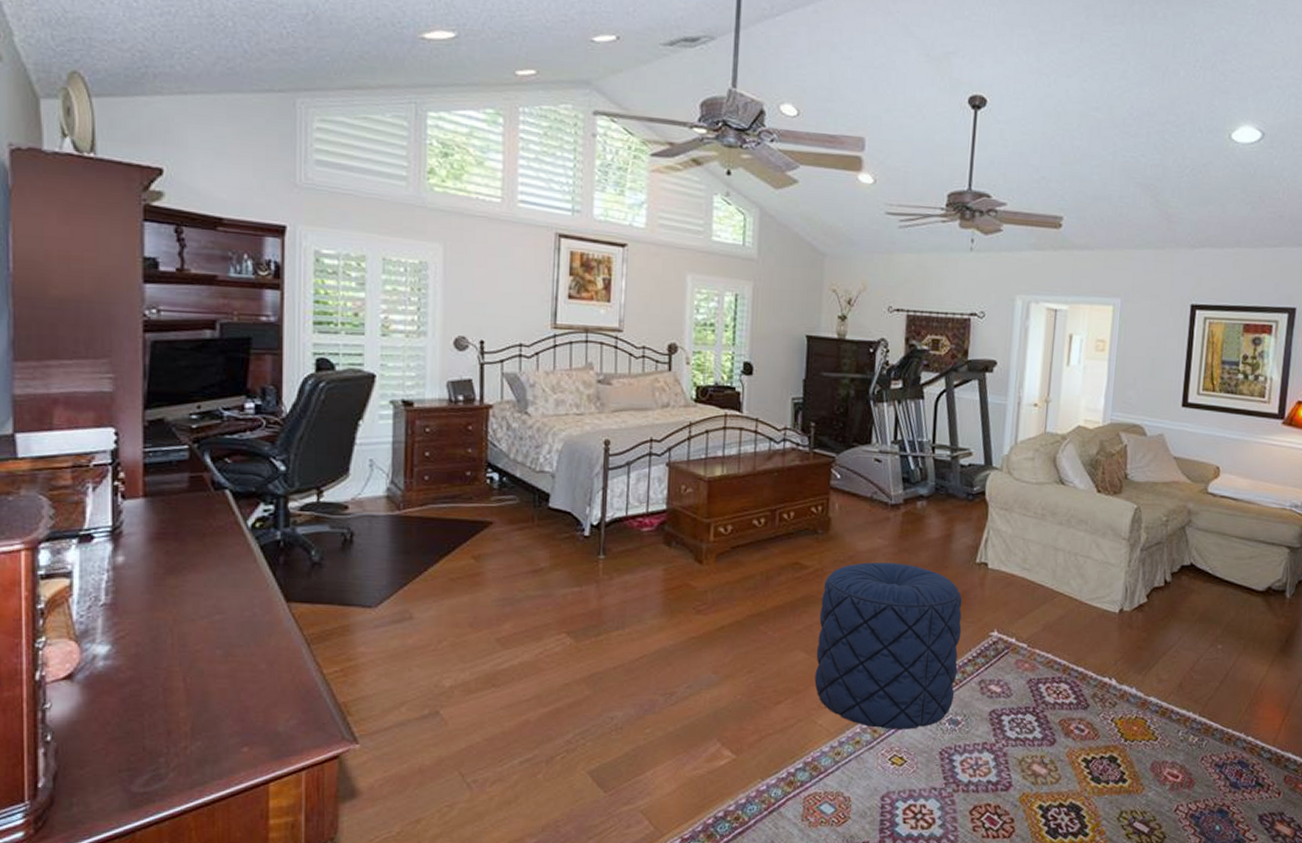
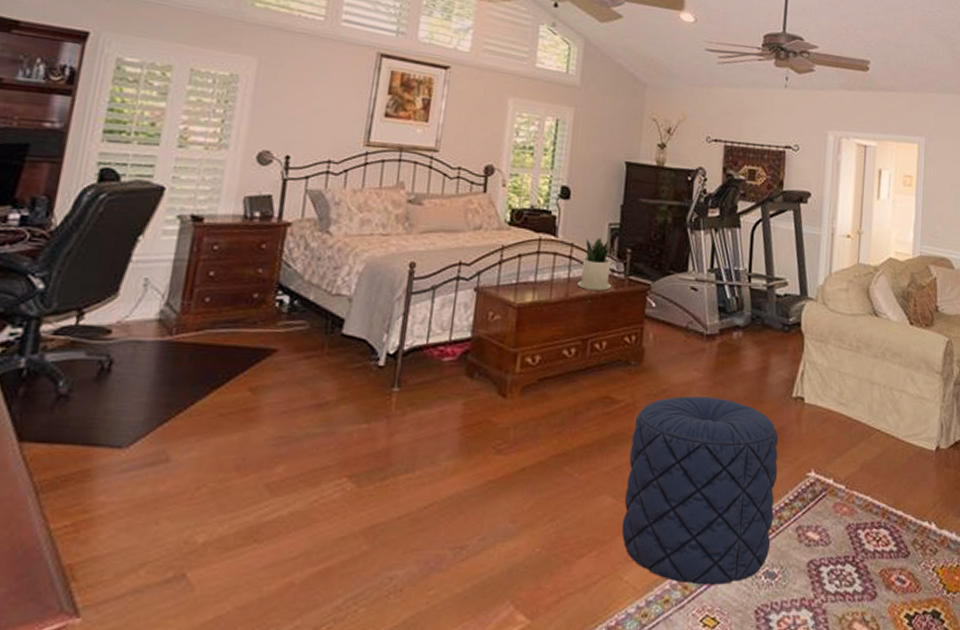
planter: none [764,412,797,465] -> present [577,237,612,292]

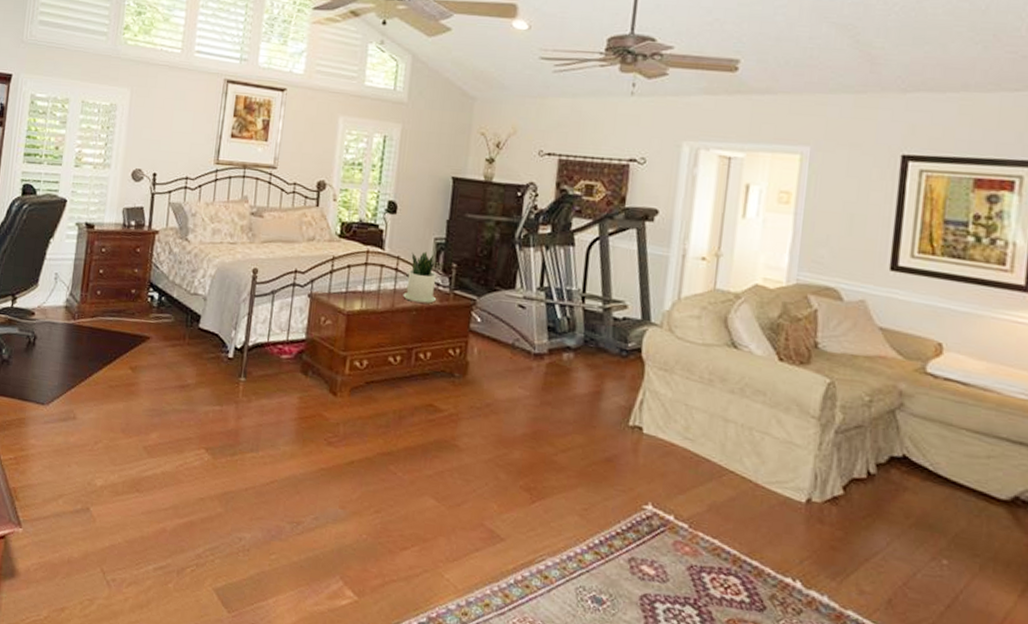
pouf: present [621,396,779,585] -> none [443,412,612,601]

